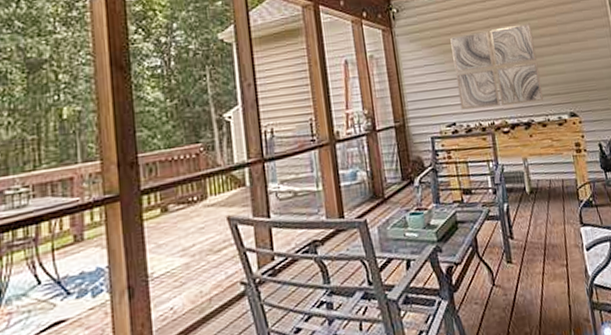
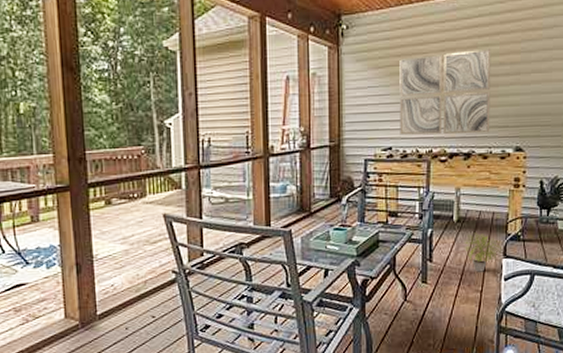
potted plant: none [540,202,579,245] -> present [464,232,503,272]

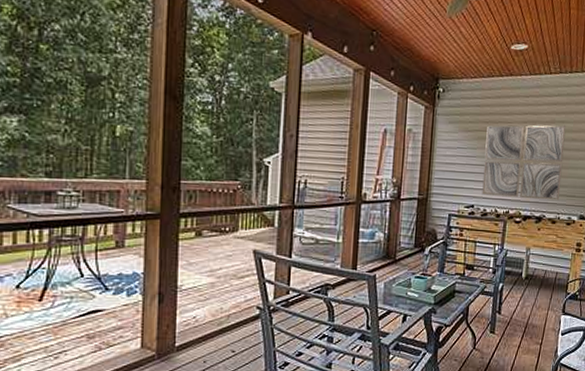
potted plant: present [464,232,503,272] -> none [529,289,562,326]

